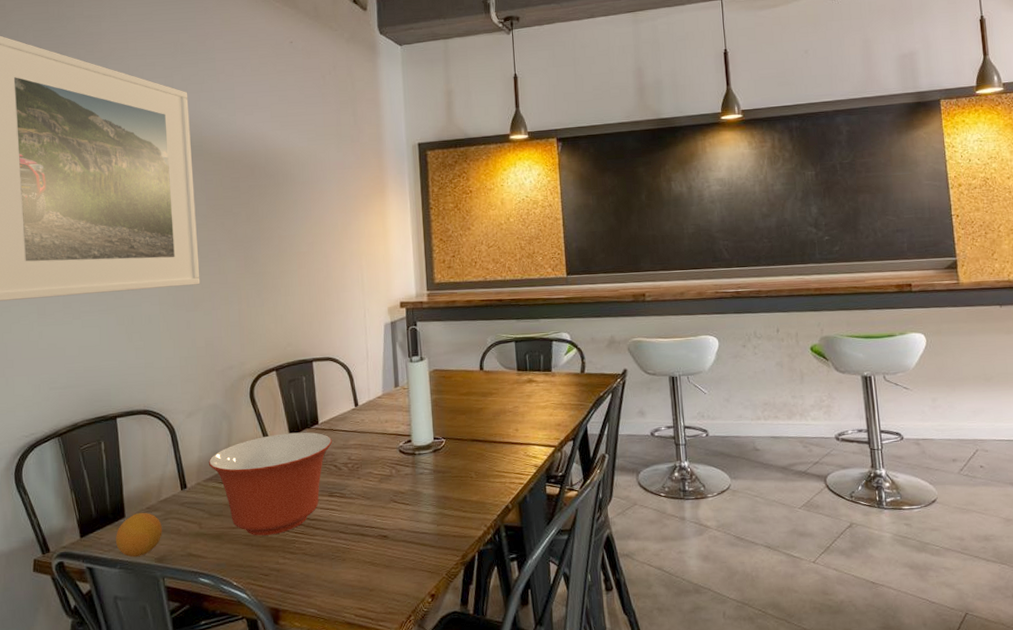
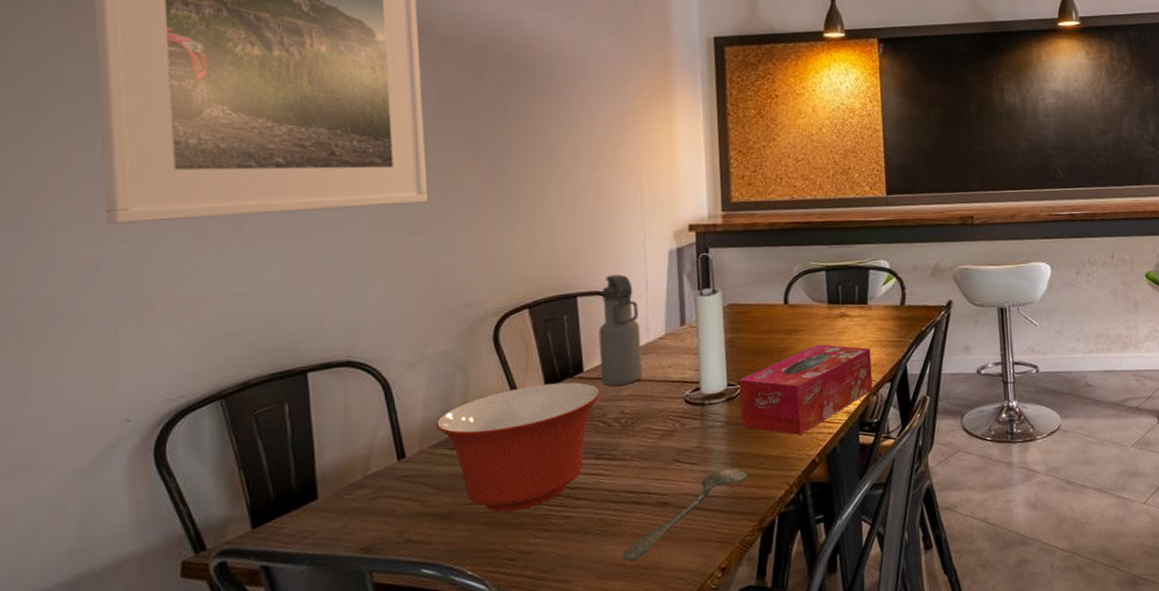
fruit: present [115,512,162,558] -> none [302,491,370,549]
water bottle: none [330,343,365,436] -> present [598,274,643,386]
spoon: none [351,509,452,583] -> present [622,468,748,561]
tissue box: none [443,406,558,484] -> present [739,344,873,436]

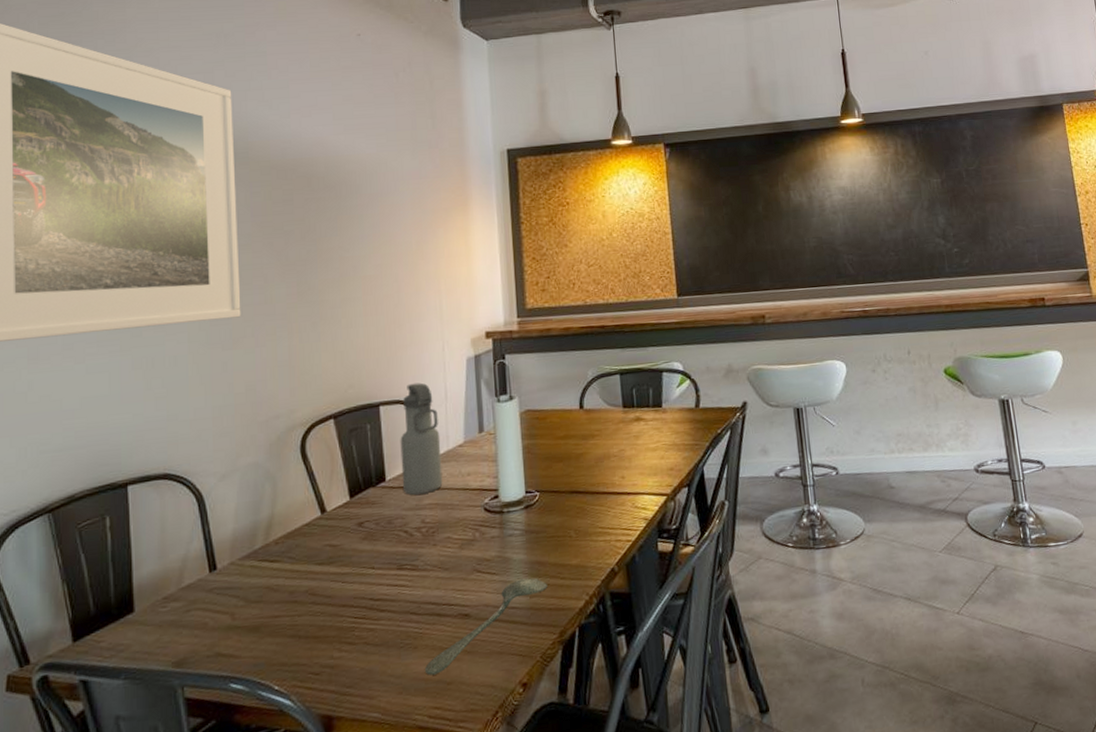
mixing bowl: present [435,382,600,513] -> none [245,491,402,625]
tissue box: present [739,344,873,436] -> none [537,449,670,544]

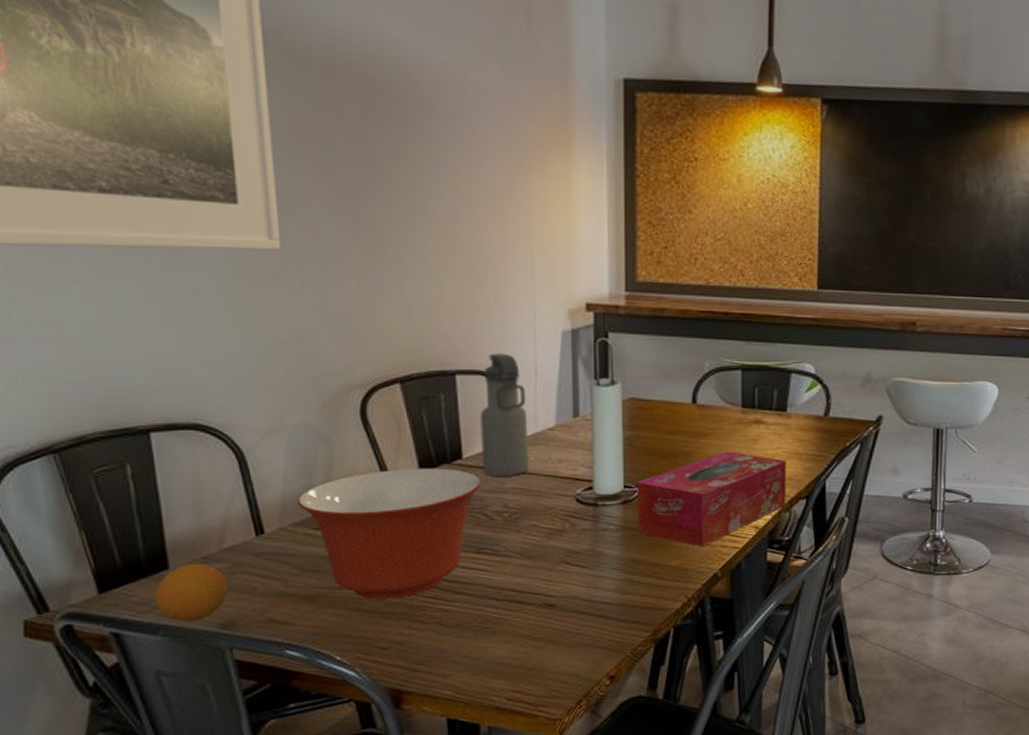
fruit: none [119,604,183,663] -> present [154,563,228,622]
mixing bowl: none [245,491,402,625] -> present [297,468,481,600]
spoon: present [424,578,548,676] -> none [503,575,643,660]
tissue box: none [537,449,670,544] -> present [637,451,787,547]

